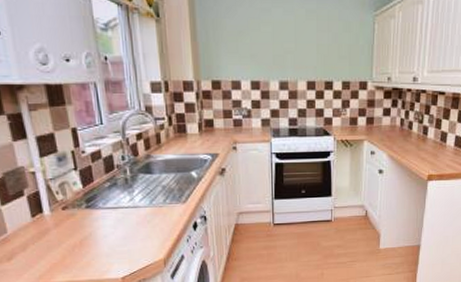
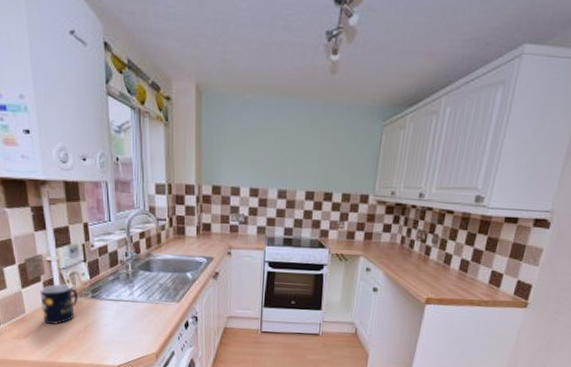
mug: none [23,196,71,242] -> present [40,284,78,324]

